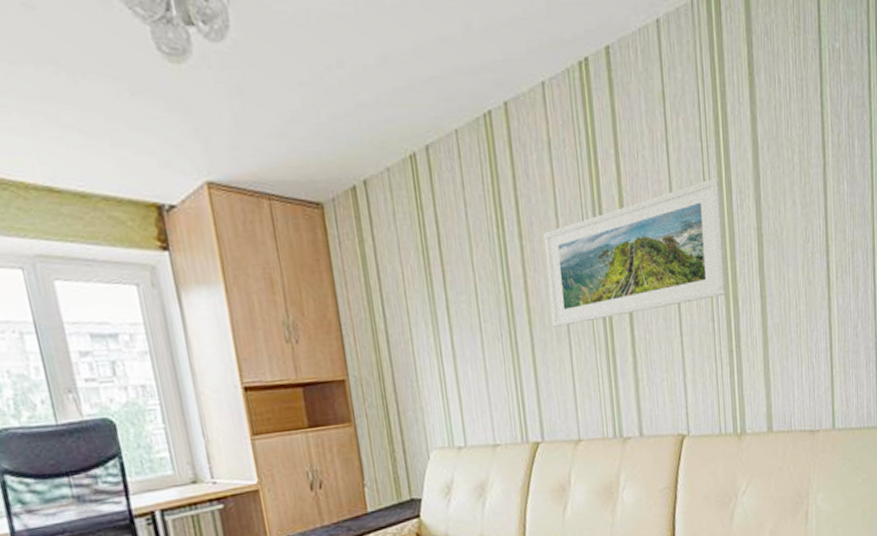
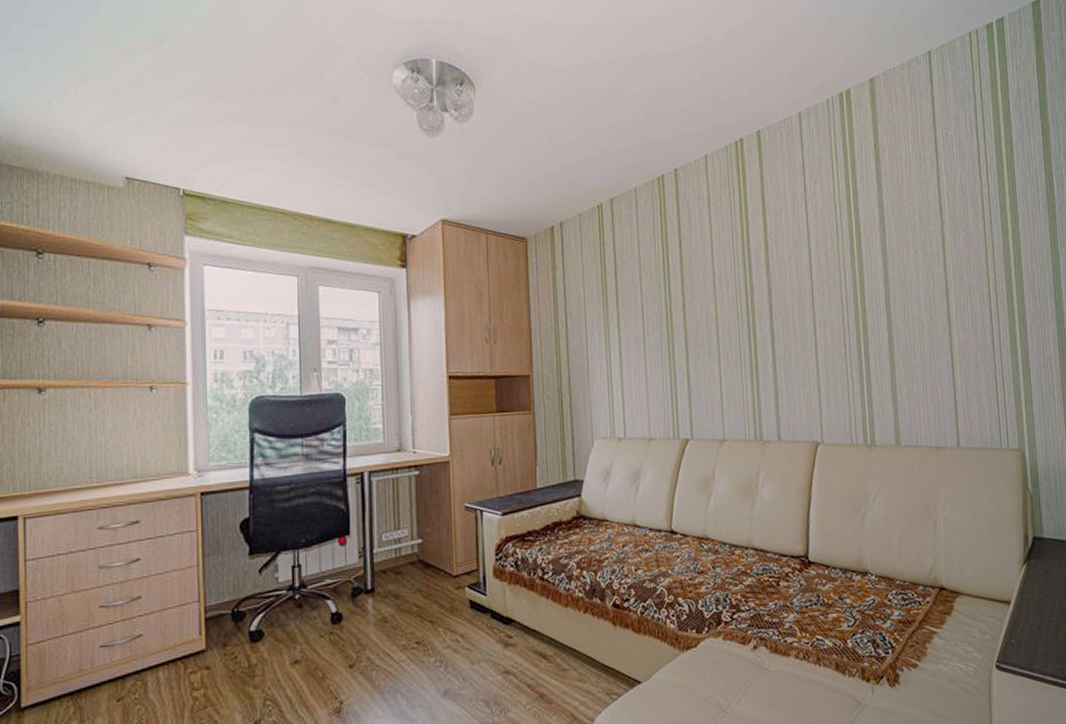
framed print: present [543,177,726,327] -> none [700,230,857,343]

